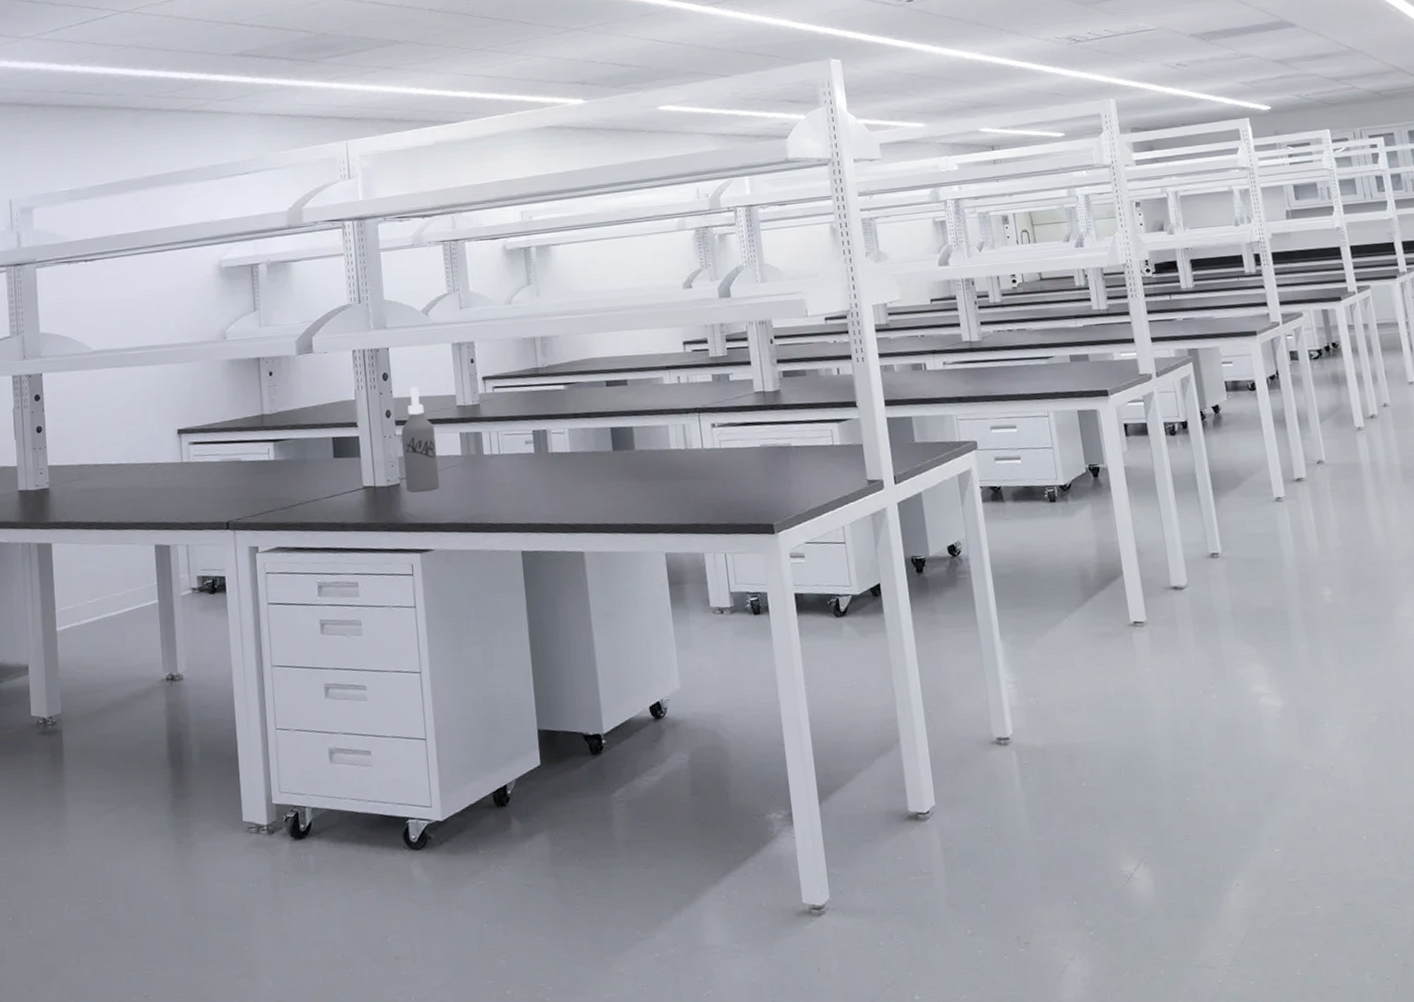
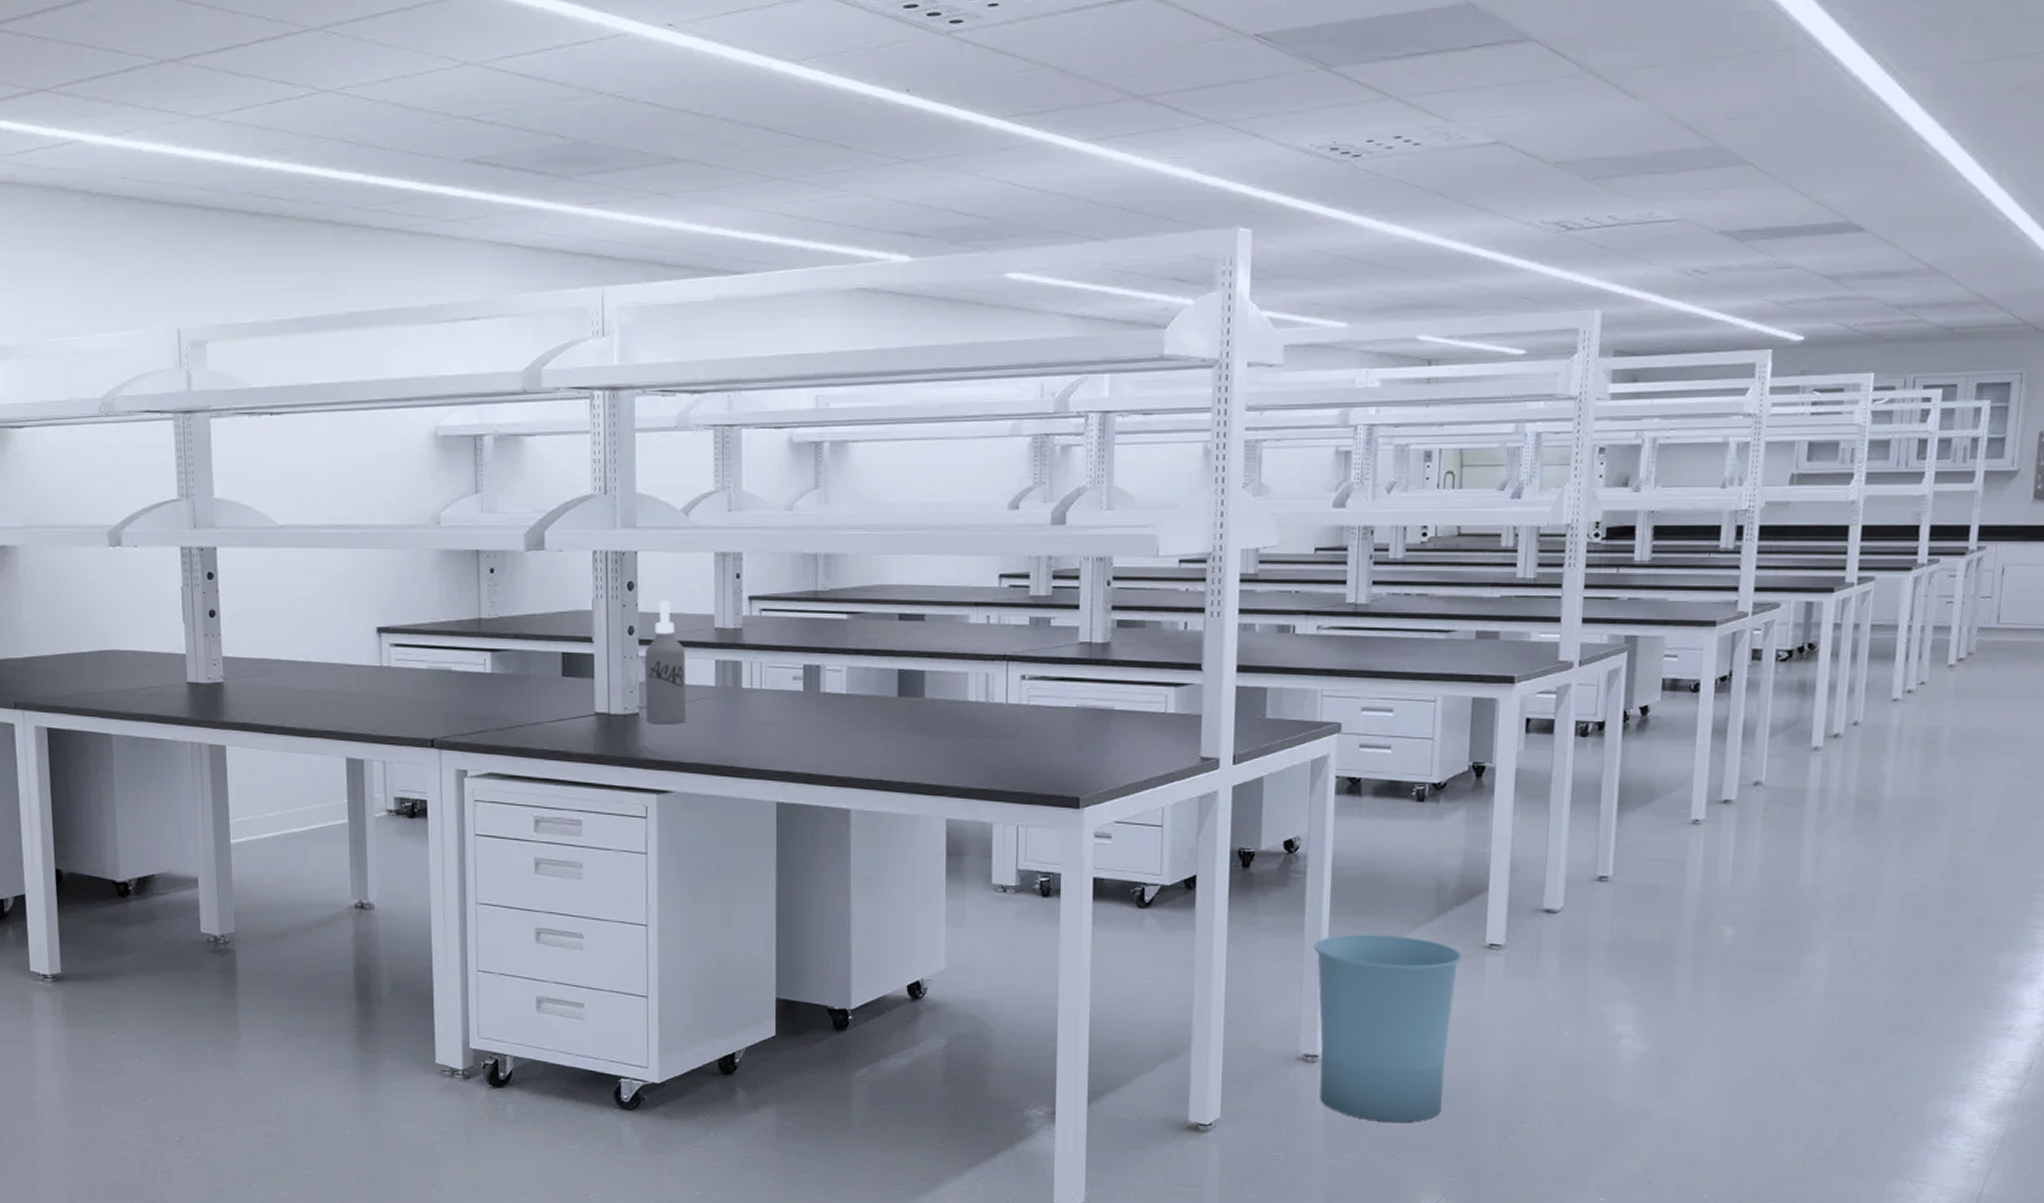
waste bin: none [988,621,1123,795] -> present [1314,934,1462,1122]

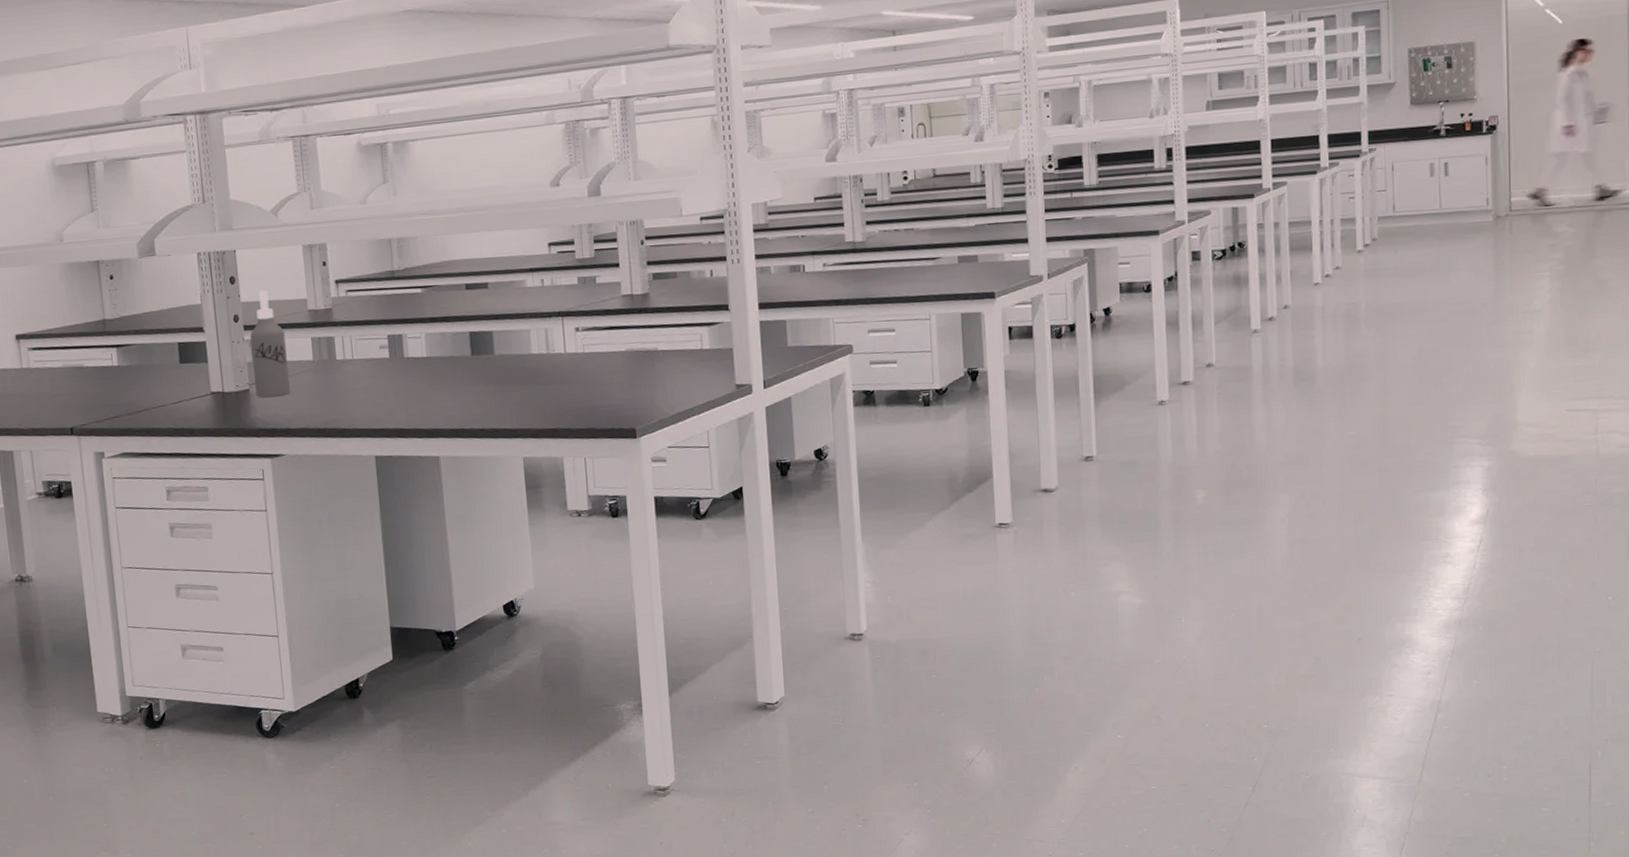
waste bin: present [1314,934,1462,1122] -> none [850,523,976,687]

